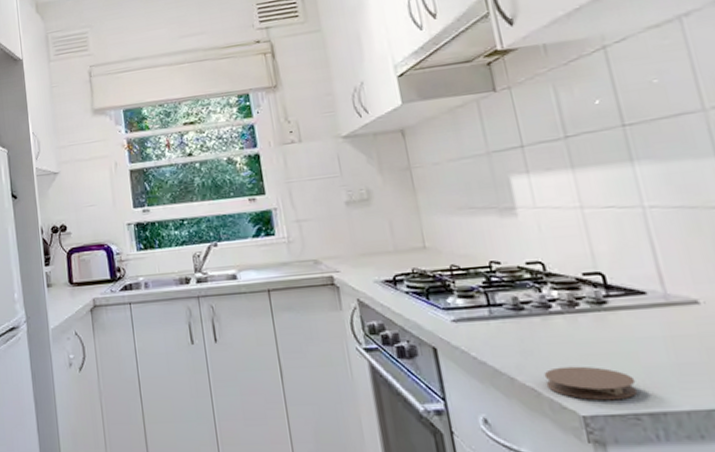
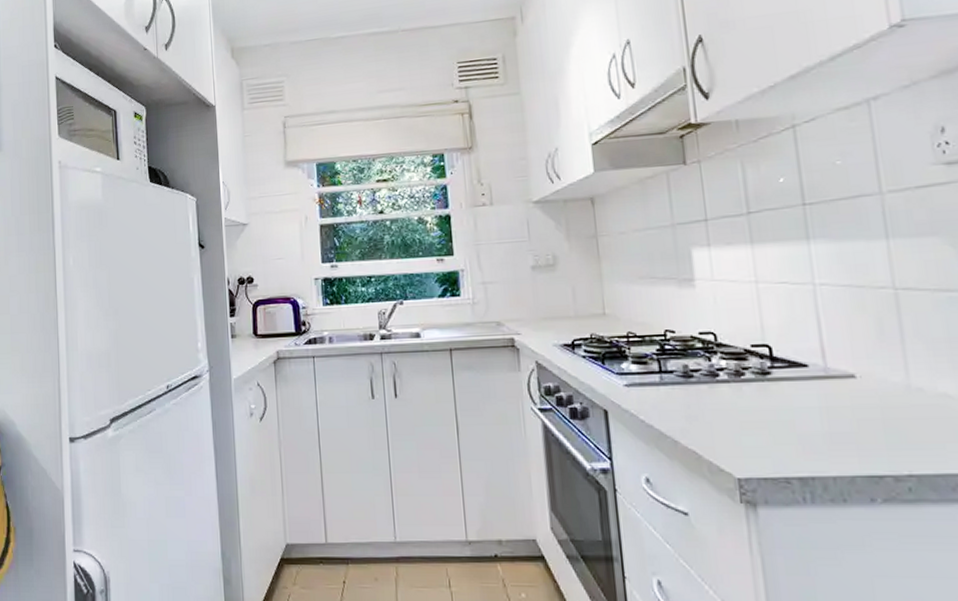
coaster: present [543,366,638,401] -> none [705,432,791,465]

